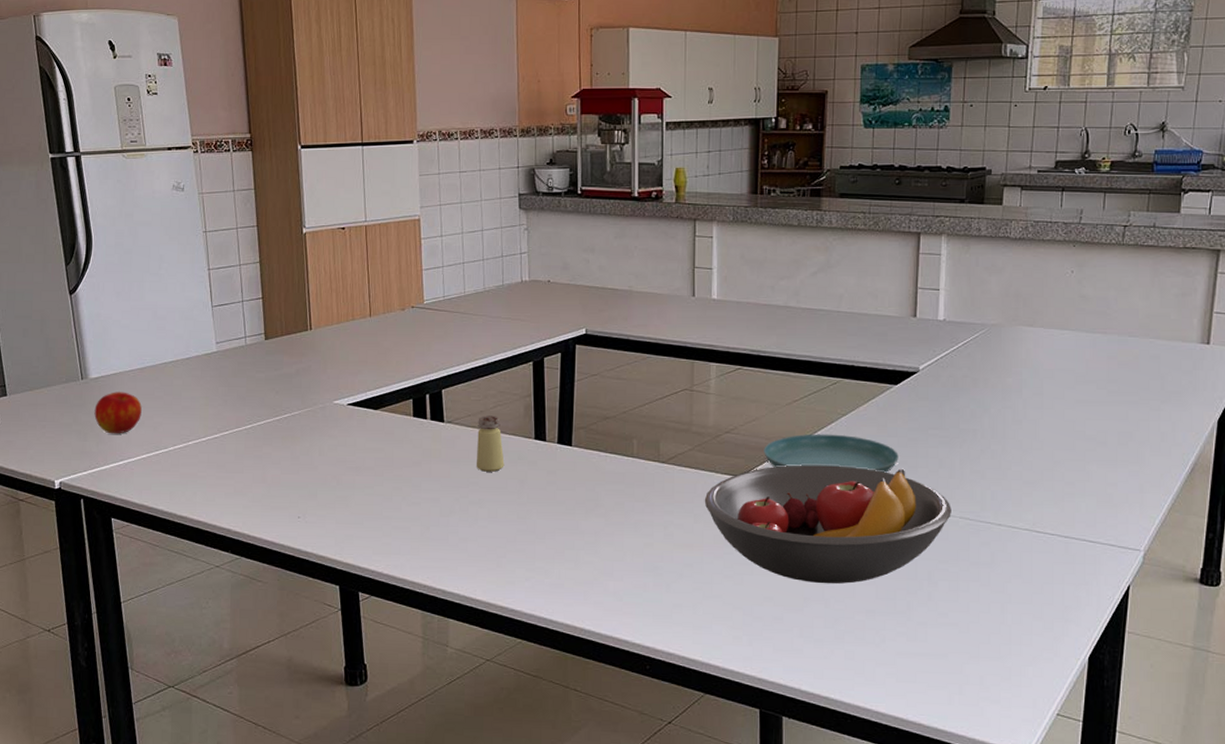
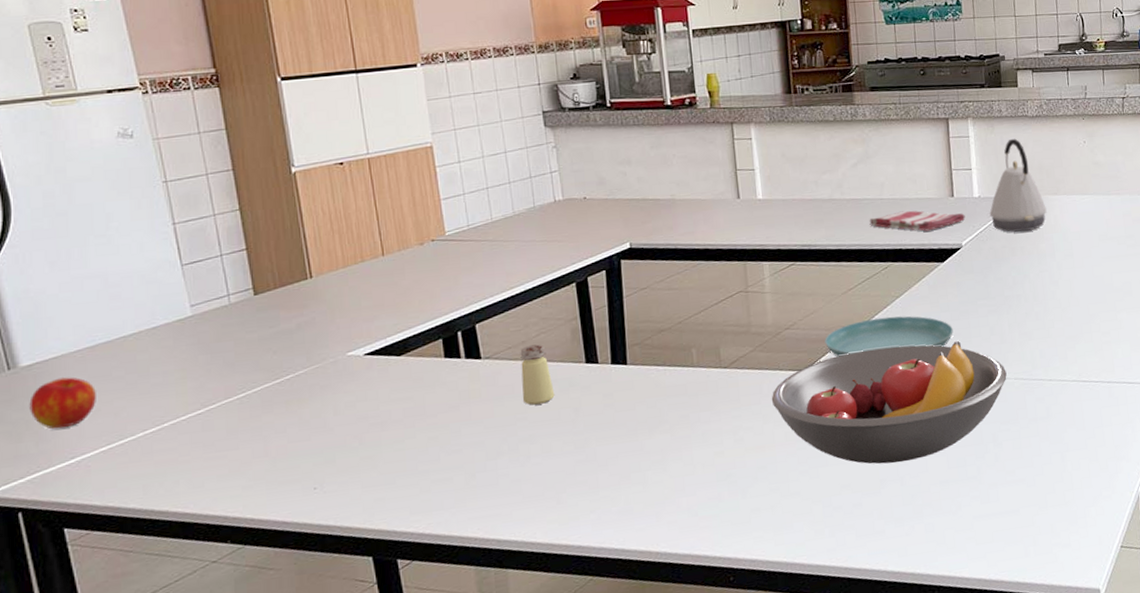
dish towel: none [823,326,926,350] -> present [869,210,966,232]
kettle: none [953,261,1019,363] -> present [989,138,1047,232]

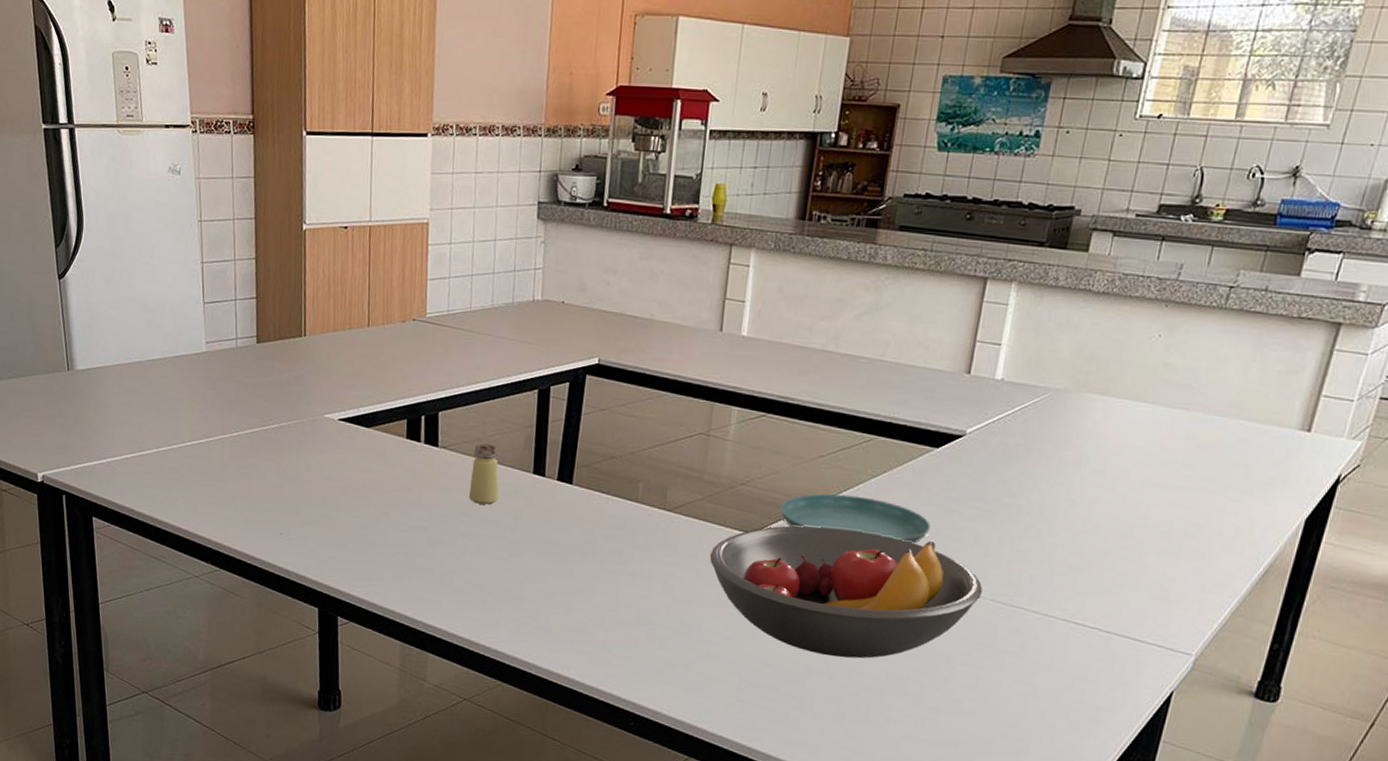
apple: present [29,377,96,429] -> none [79,386,127,431]
dish towel: present [869,210,966,232] -> none [861,379,979,409]
kettle: present [989,138,1047,232] -> none [1009,315,1086,433]

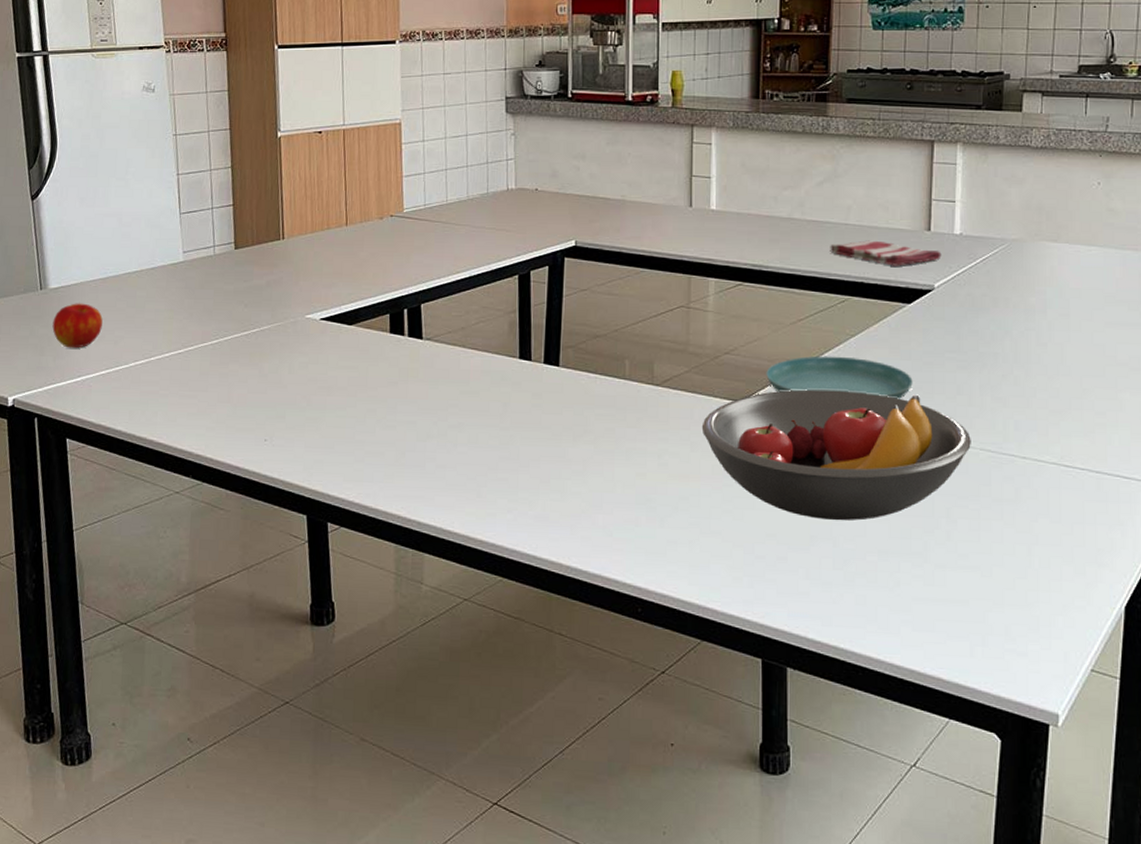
apple: none [79,386,127,431] -> present [52,303,103,348]
saltshaker: present [468,443,499,505] -> none [456,332,487,393]
dish towel: none [861,379,979,409] -> present [830,240,942,266]

